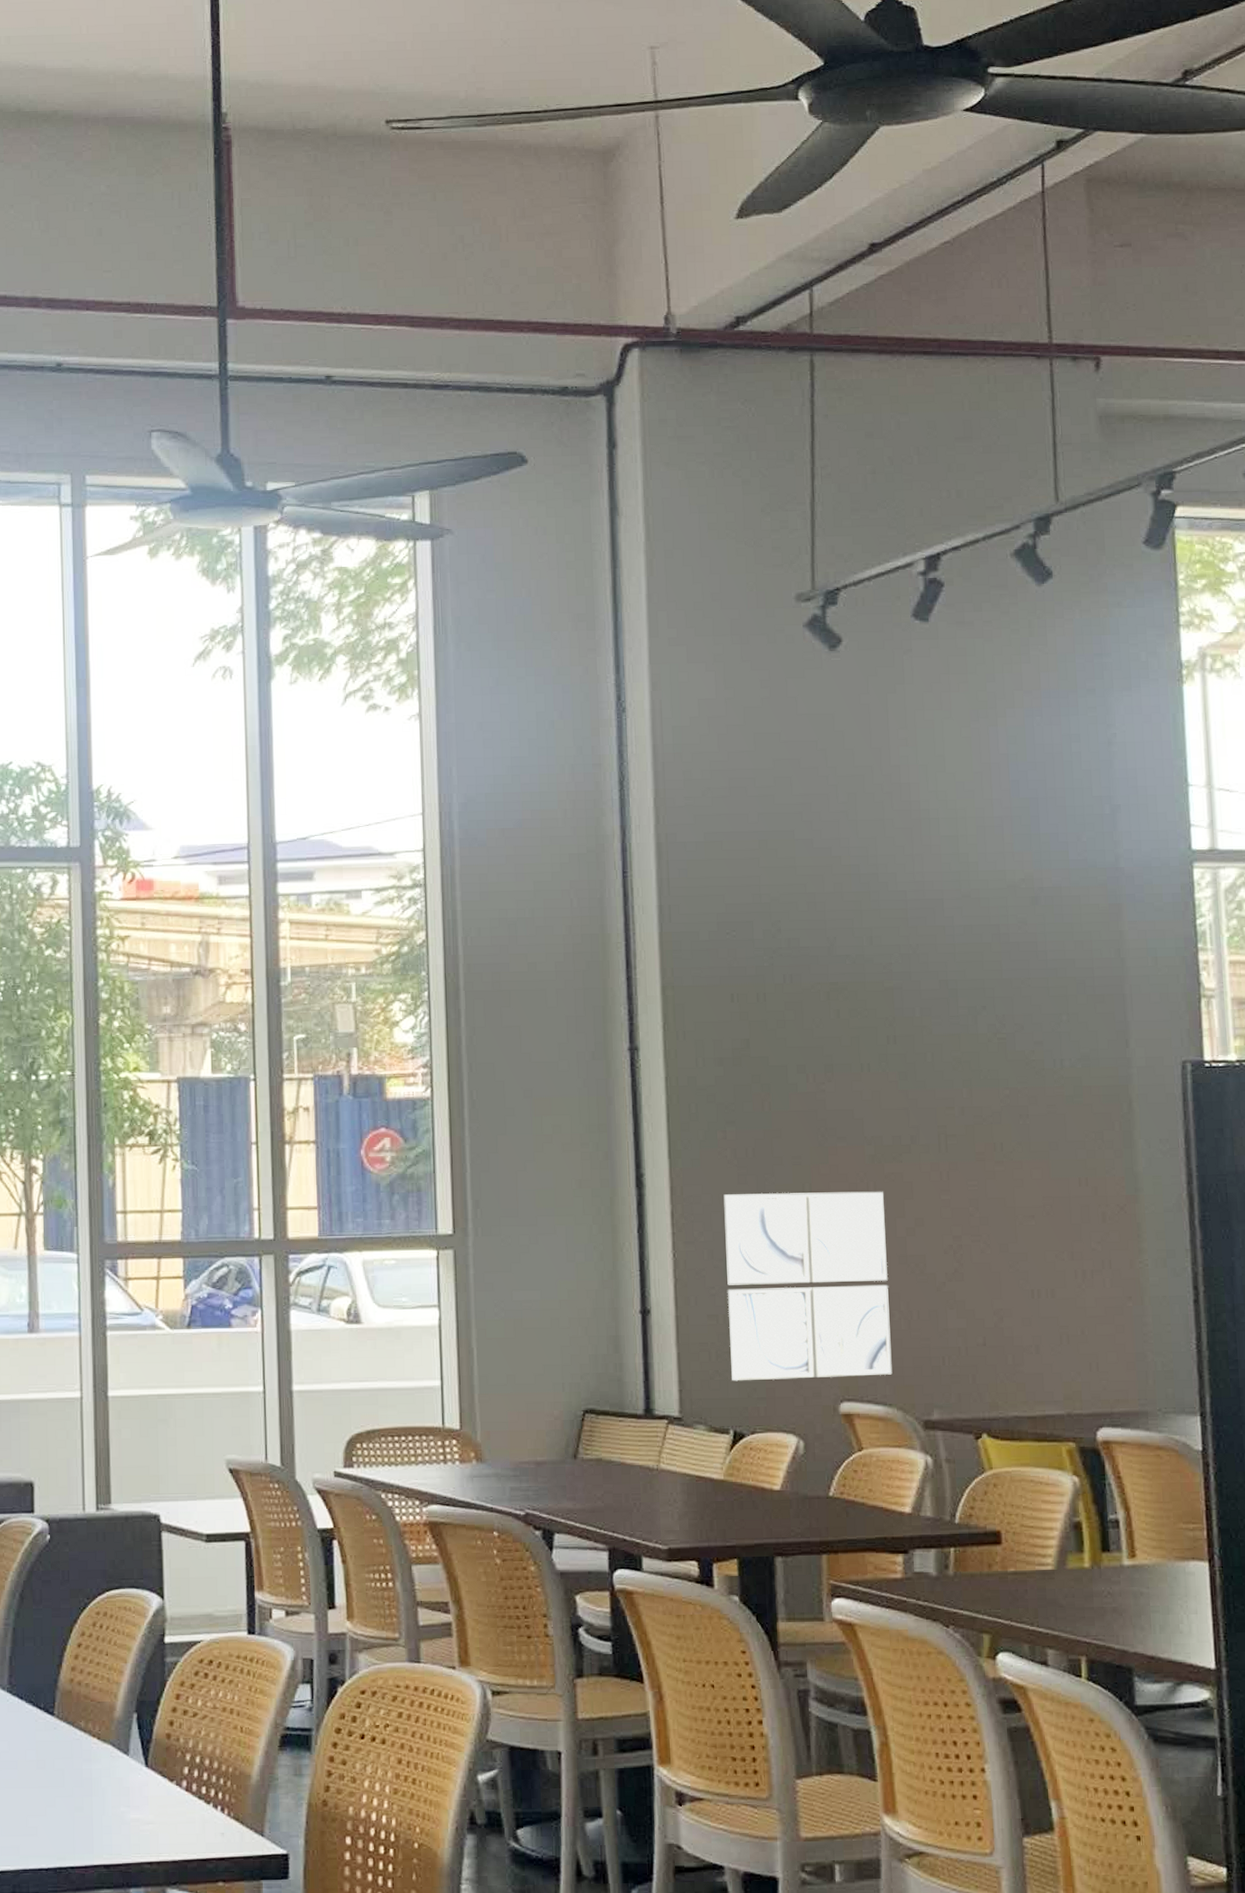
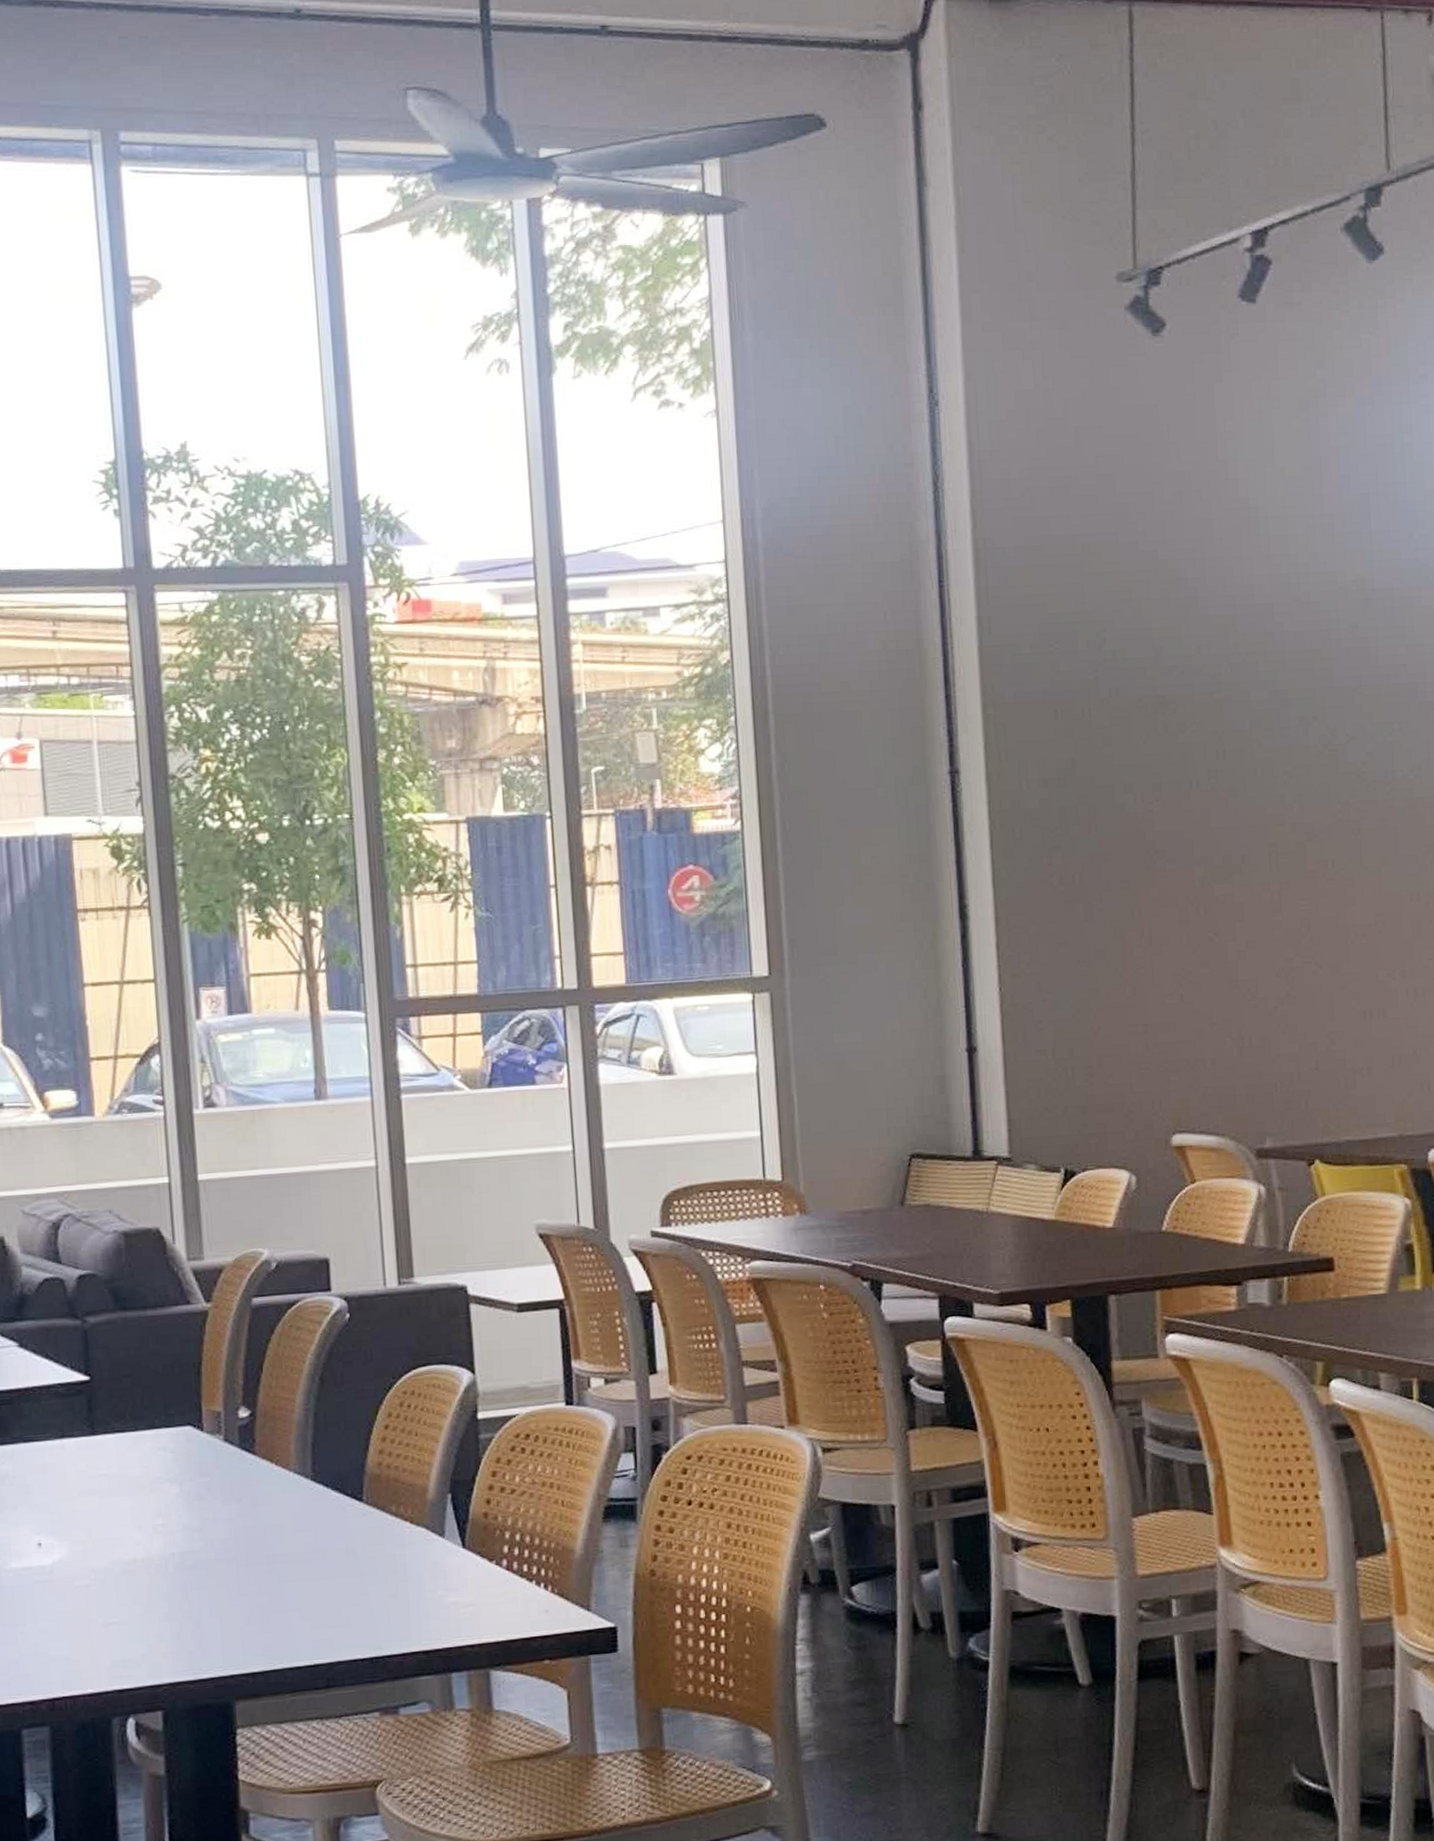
wall art: present [723,1191,892,1381] -> none [1050,914,1225,1118]

